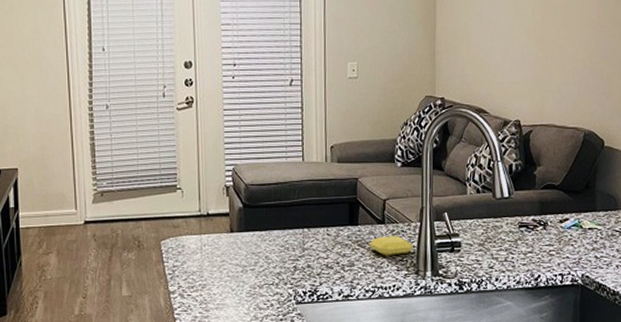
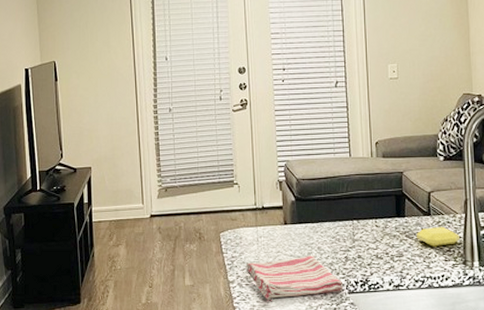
dish towel: none [189,265,290,312] -> present [247,256,343,301]

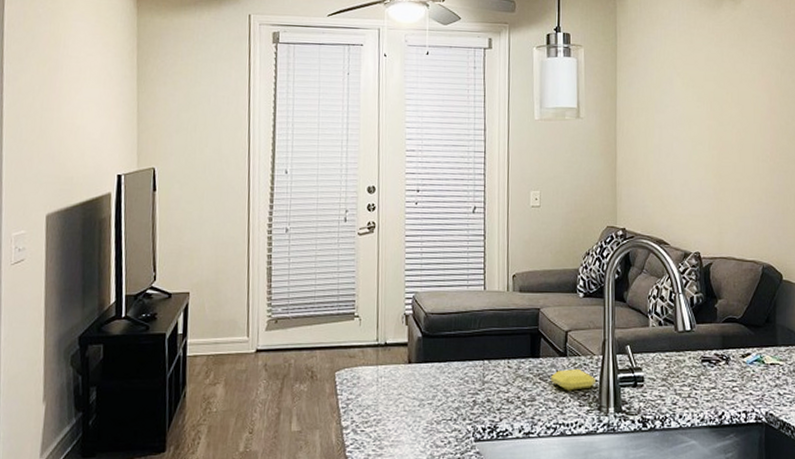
dish towel: present [247,256,343,301] -> none [363,399,469,450]

